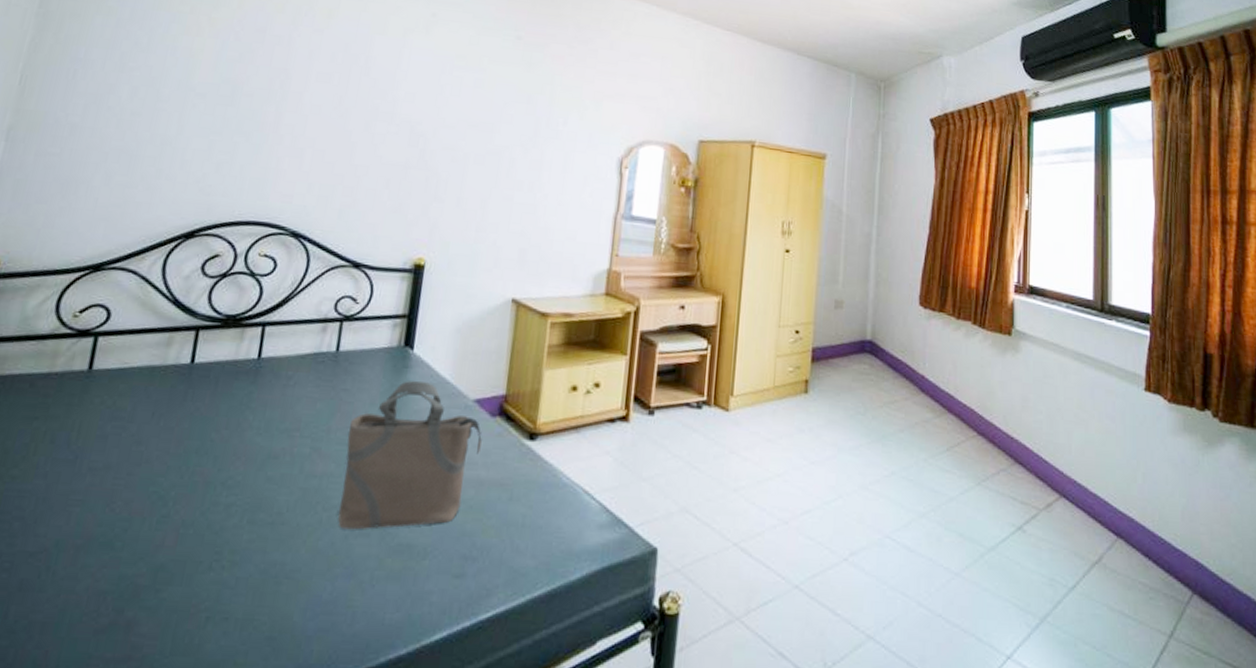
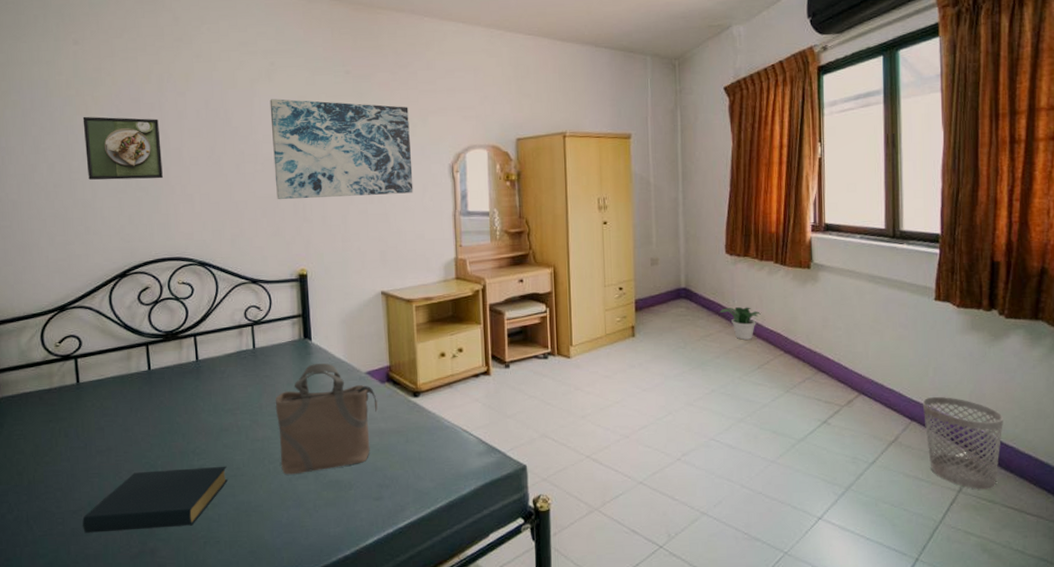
hardback book: none [37,504,265,591] -> present [82,466,229,533]
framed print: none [177,38,284,125] -> present [82,116,163,180]
wall art: none [407,53,582,185] -> present [270,99,414,200]
potted plant: none [907,371,955,413] -> present [719,307,762,340]
wastebasket: none [1130,509,1219,637] -> present [922,396,1003,490]

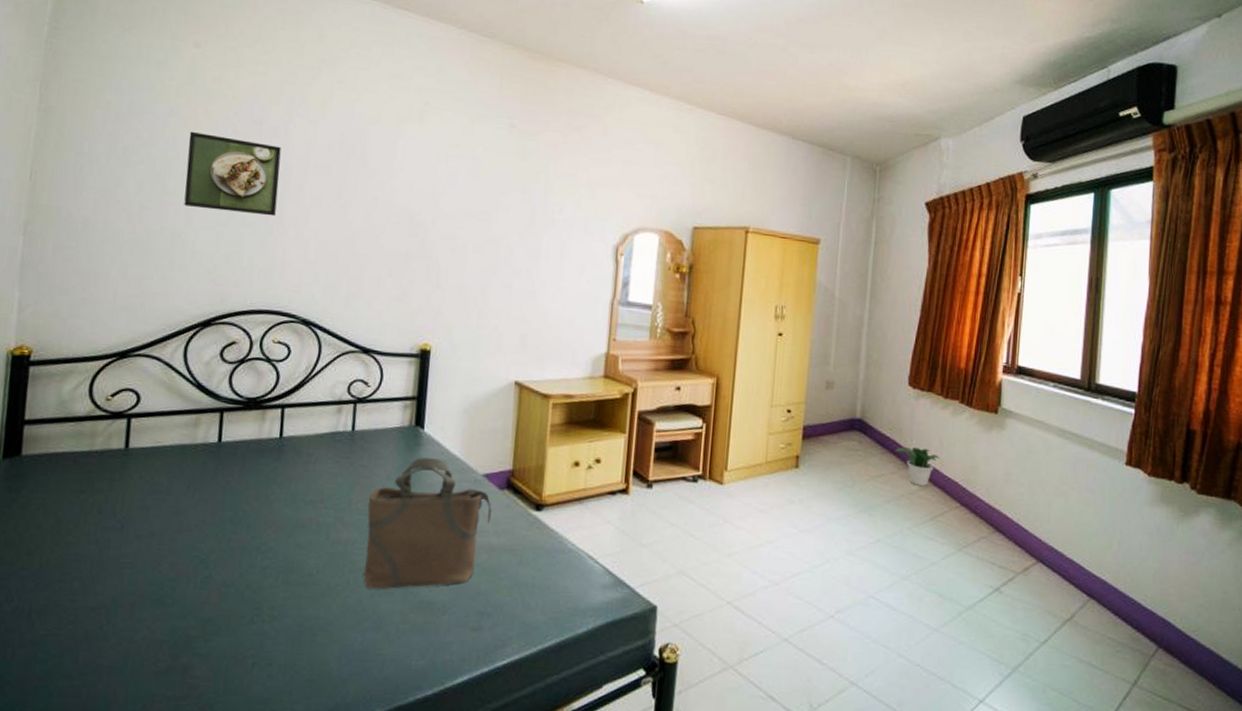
hardback book: present [82,466,229,533] -> none [100,567,297,641]
wall art: present [270,99,414,200] -> none [408,143,576,272]
wastebasket: present [922,396,1003,490] -> none [1103,572,1187,685]

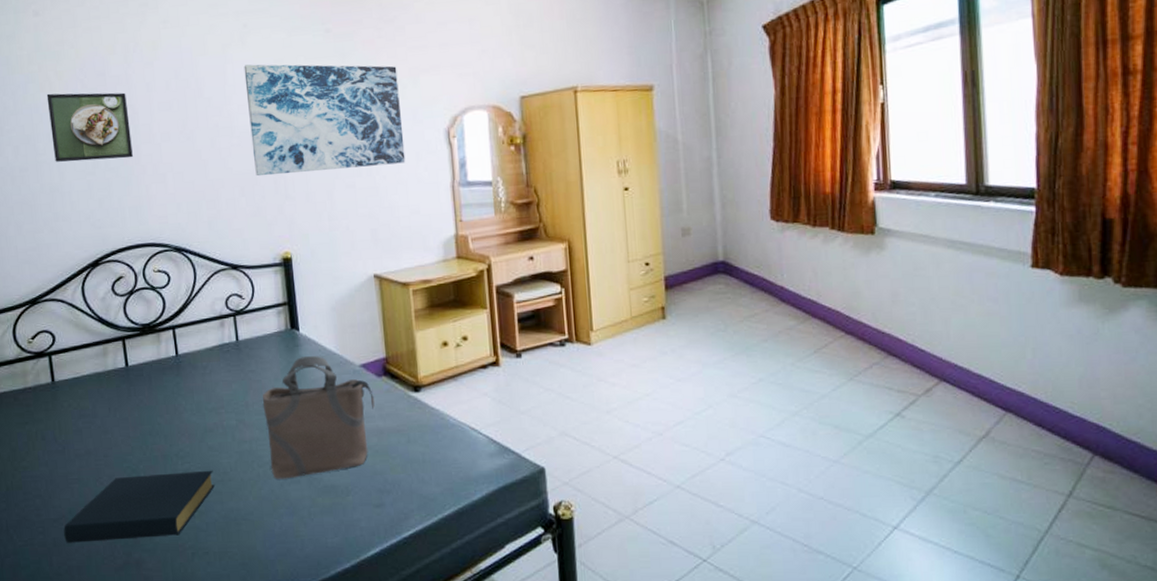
hardback book: none [100,567,297,641] -> present [63,470,216,543]
wall art: none [408,143,576,272] -> present [244,64,406,177]
potted plant: present [895,447,941,486] -> none [765,281,817,320]

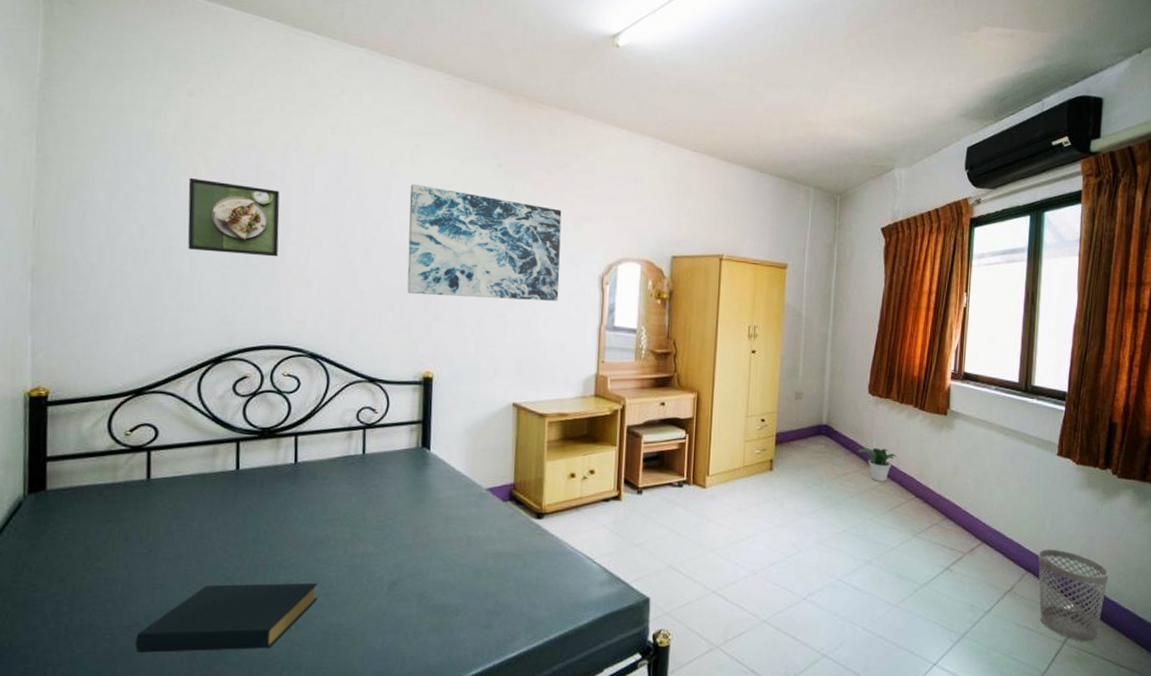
tote bag: present [262,356,375,480] -> none [380,476,496,596]
potted plant: none [765,281,817,320] -> present [857,448,898,481]
wastebasket: none [1019,382,1124,494] -> present [1038,549,1109,642]

